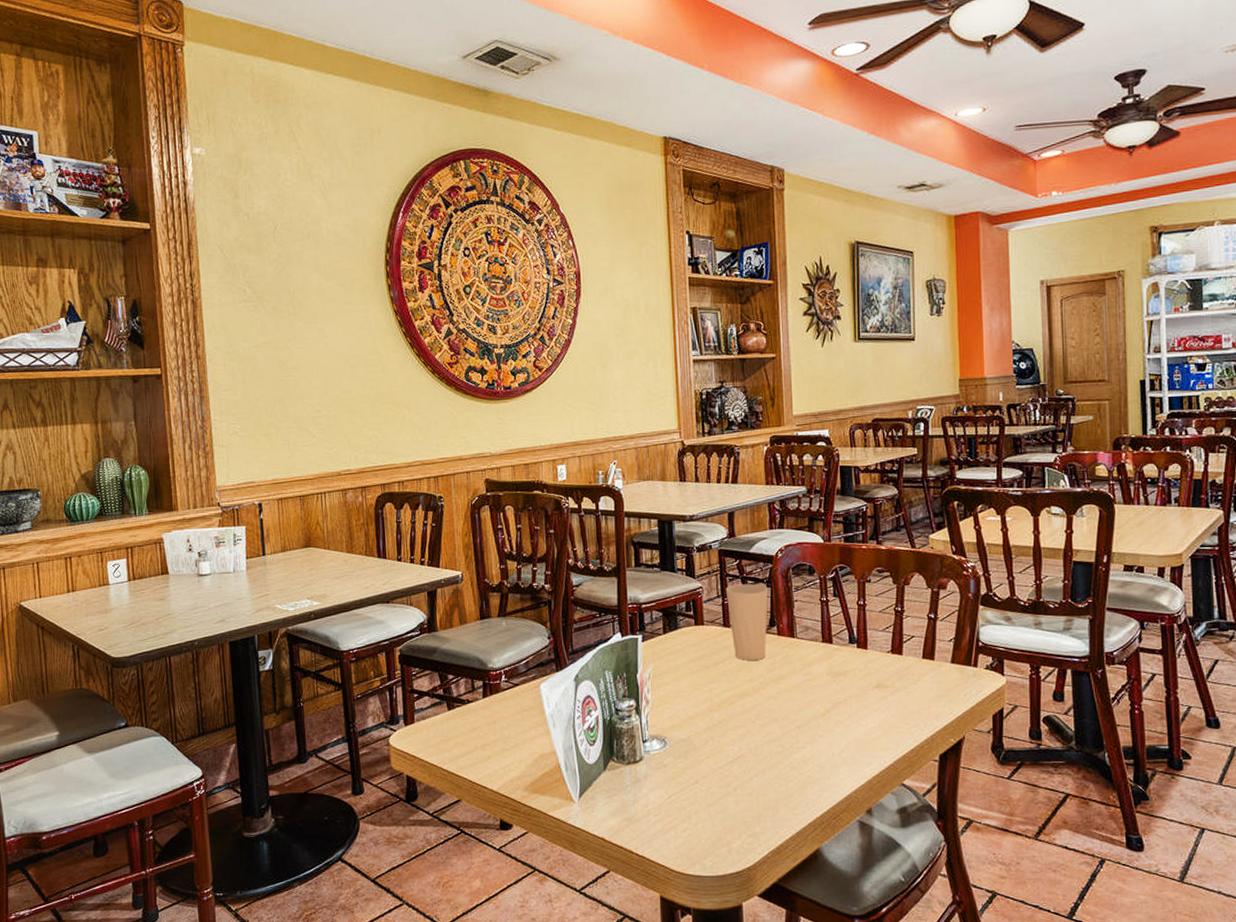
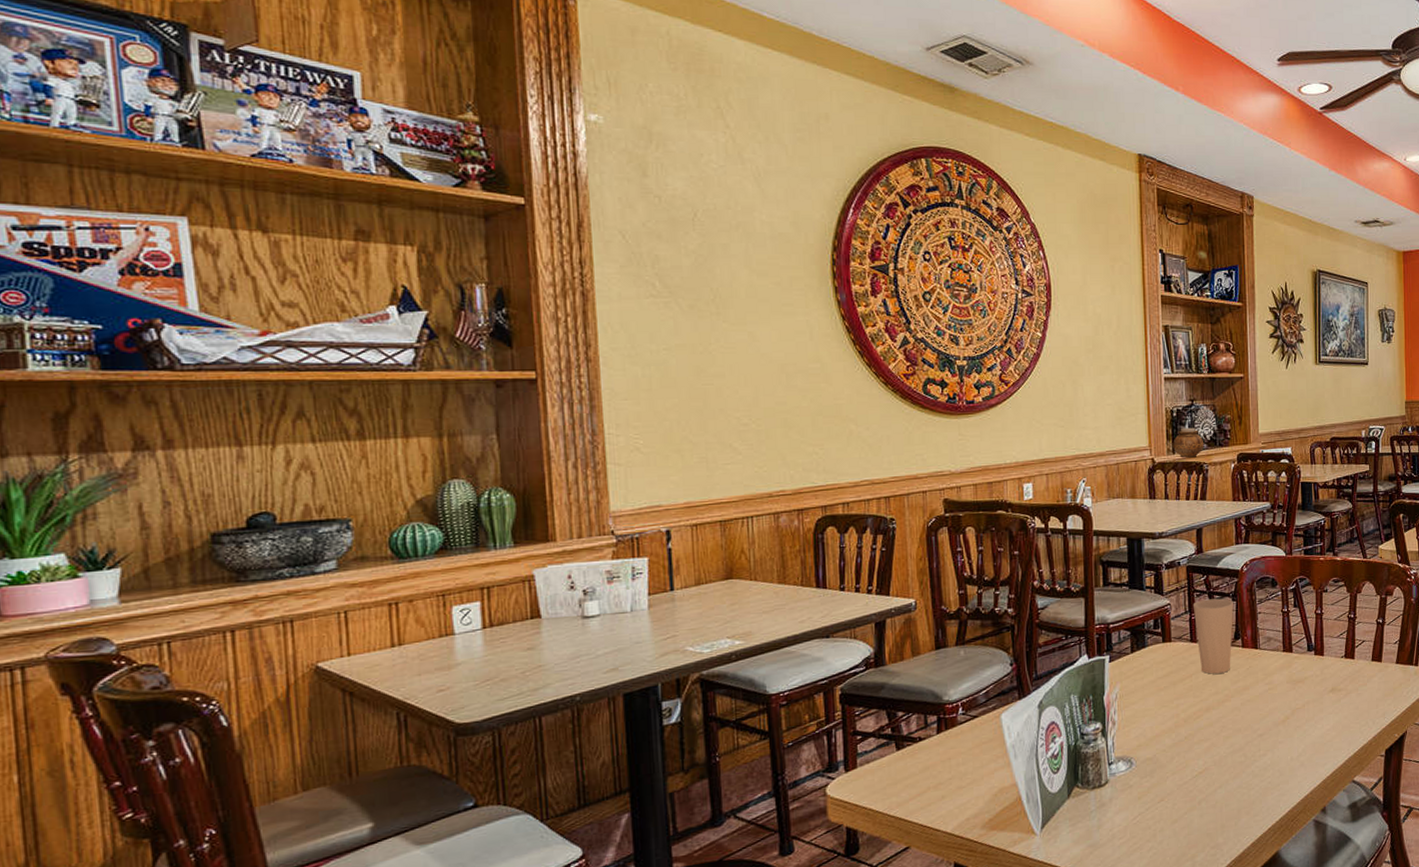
decorative pot: none [703,409,735,441] -> present [1173,427,1205,458]

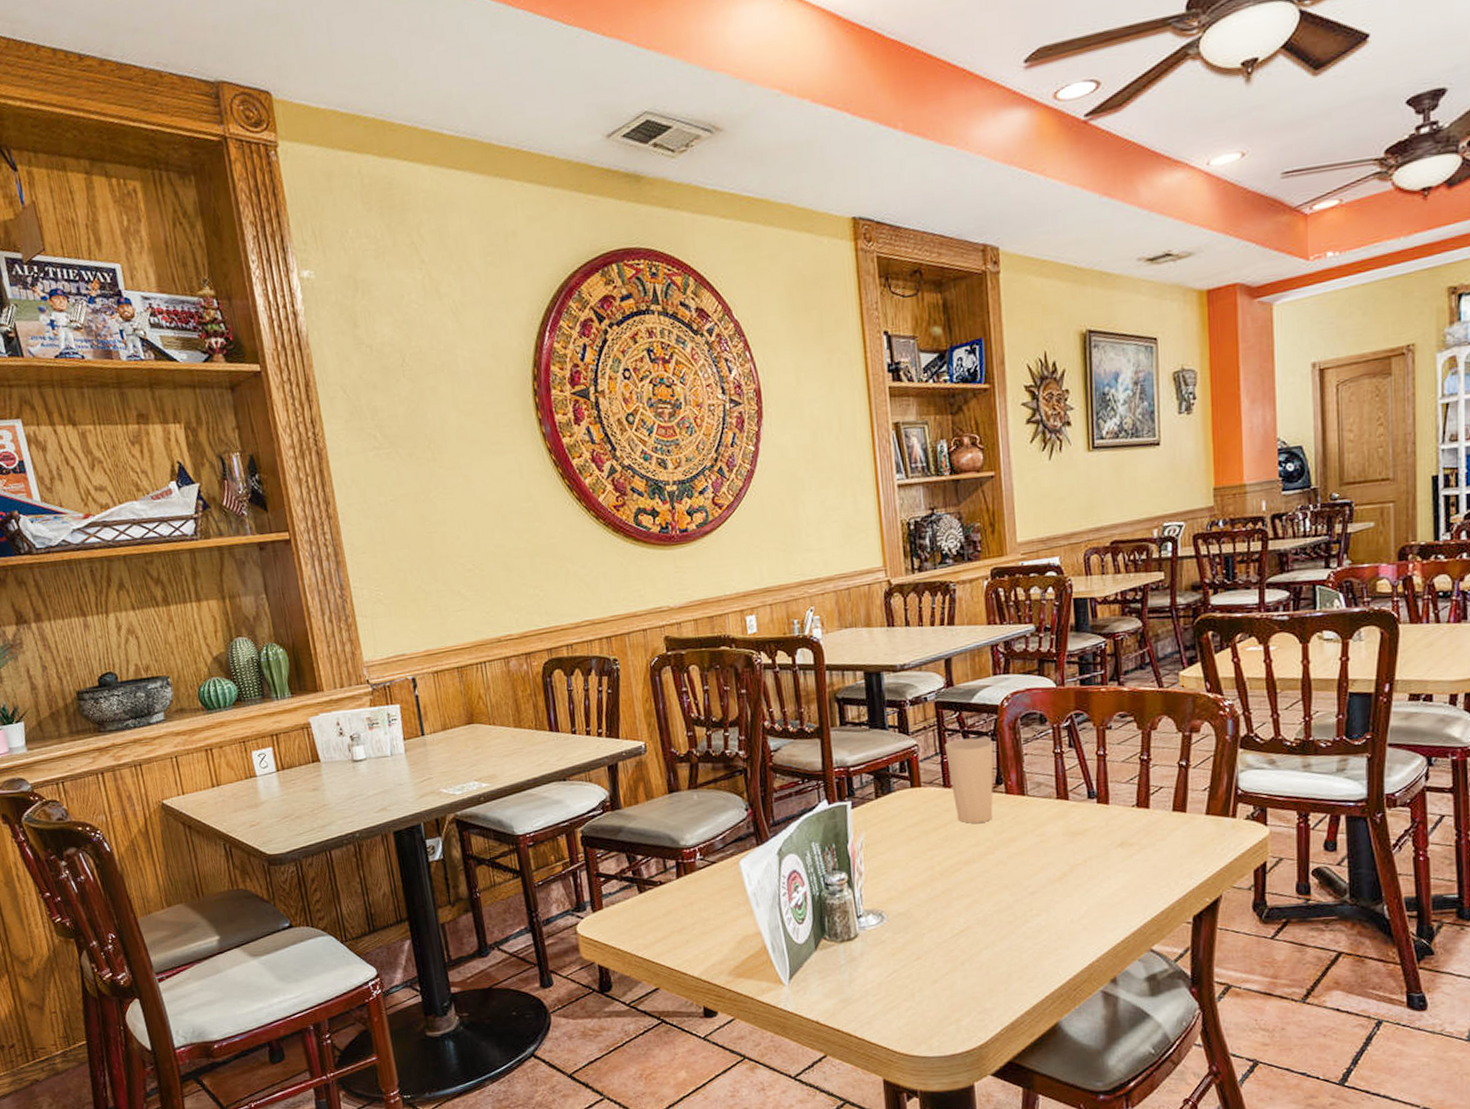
decorative pot: present [1173,427,1205,458] -> none [911,540,950,578]

